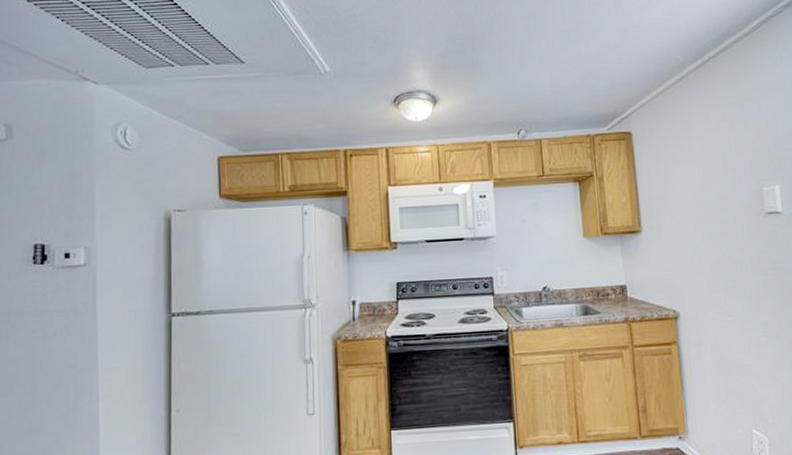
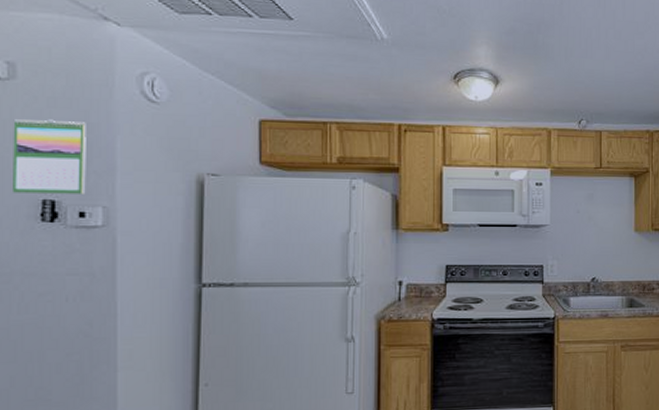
calendar: none [9,172,70,240] -> present [11,119,86,194]

